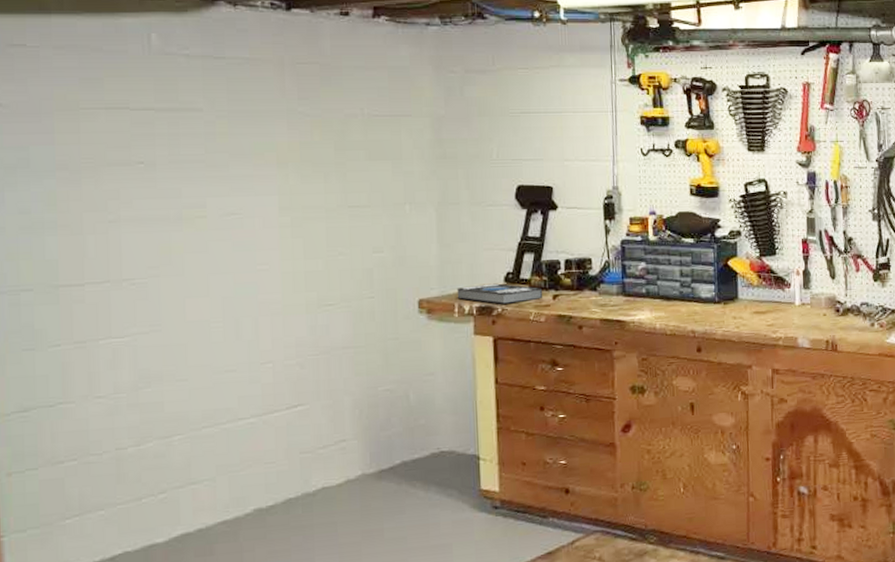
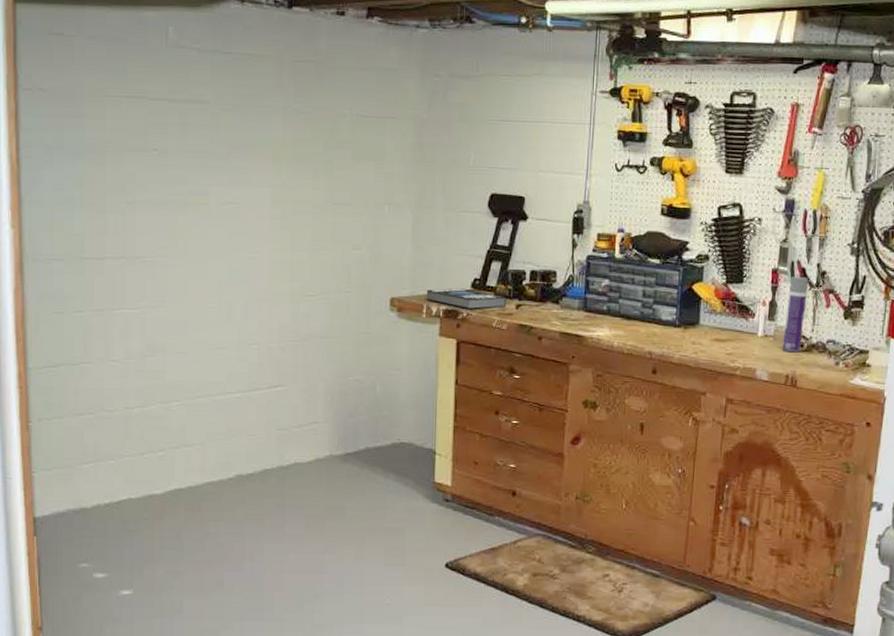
spray can: none [819,245,838,318] -> present [781,277,808,353]

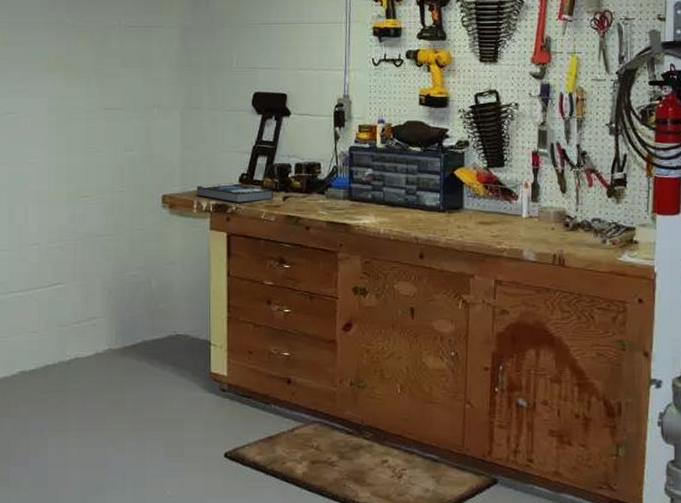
spray can: present [781,277,808,353] -> none [547,158,569,232]

